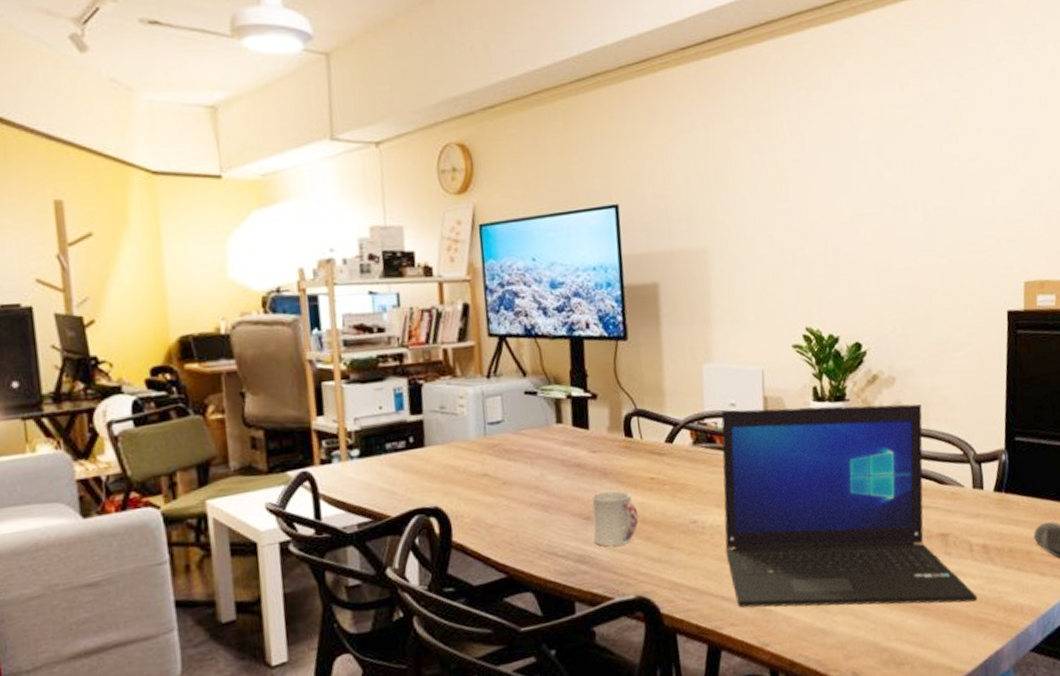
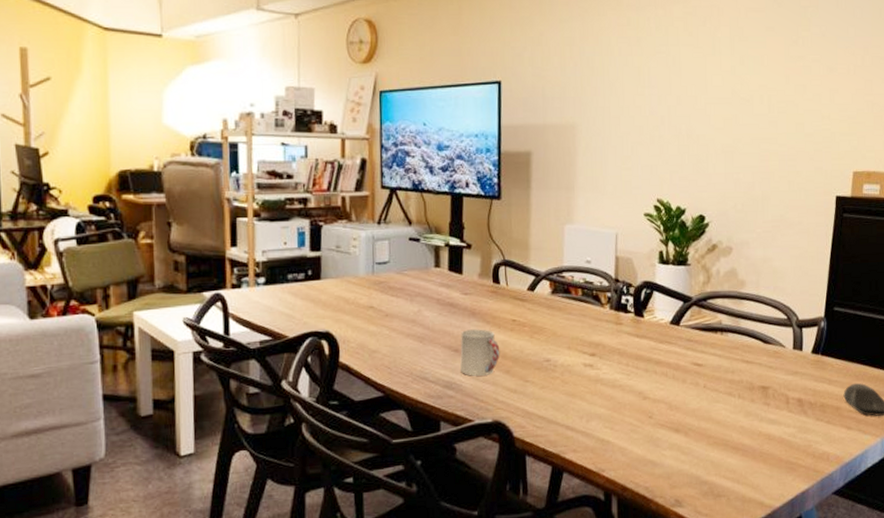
laptop: present [721,403,978,608] -> none [573,266,790,448]

